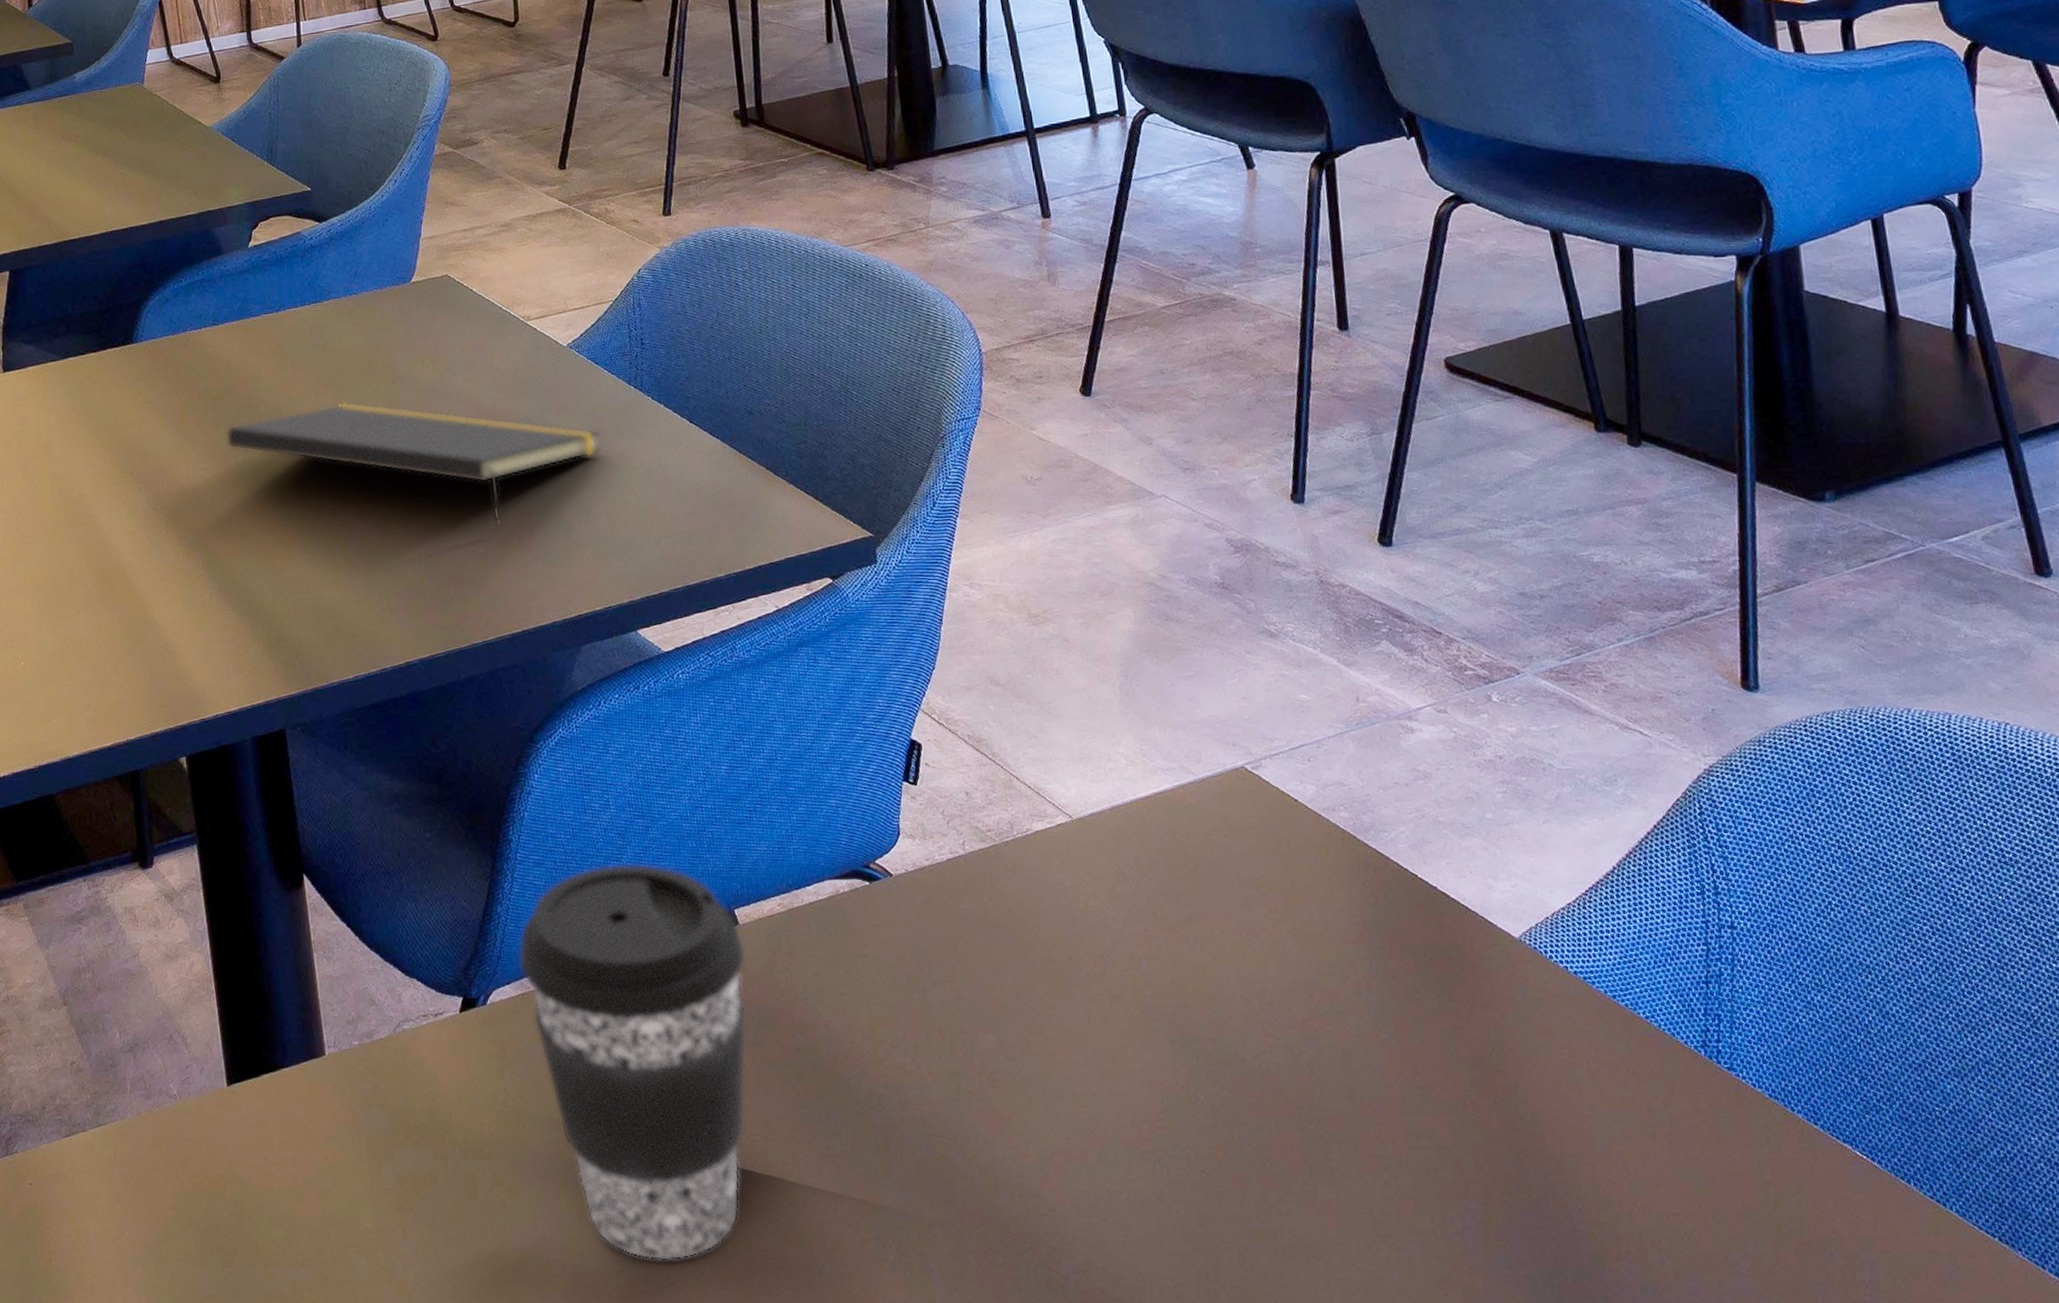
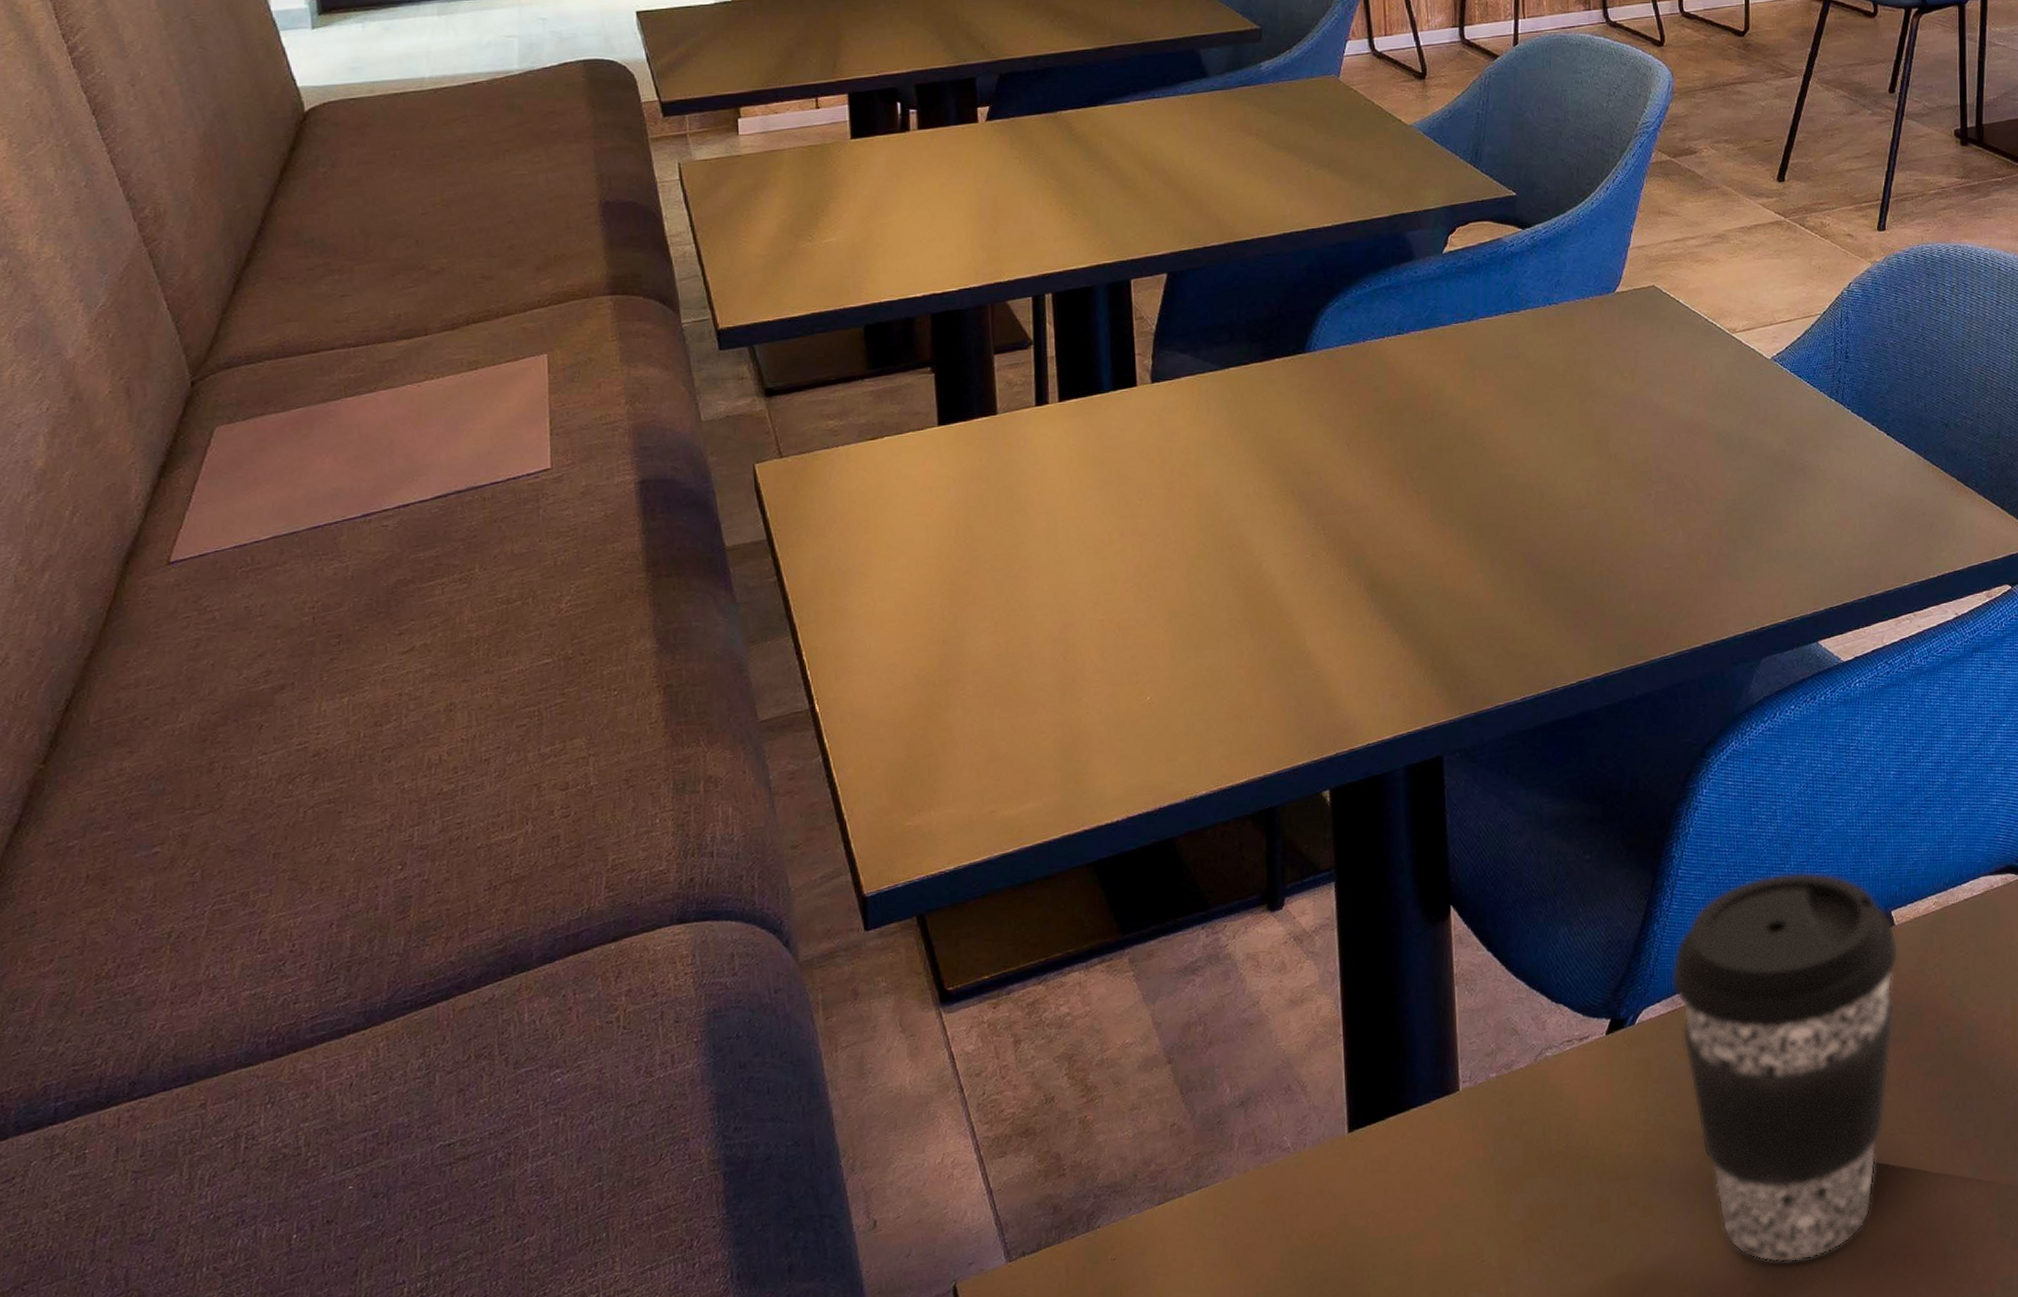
notepad: present [225,401,601,525] -> none [1402,414,1797,539]

